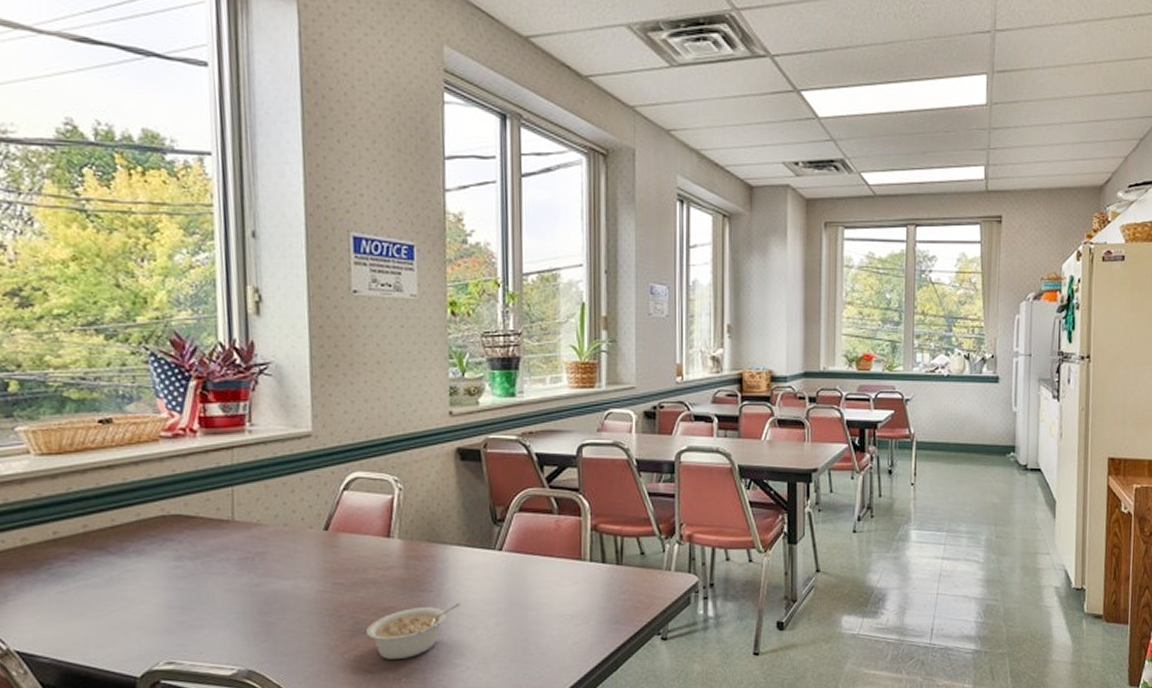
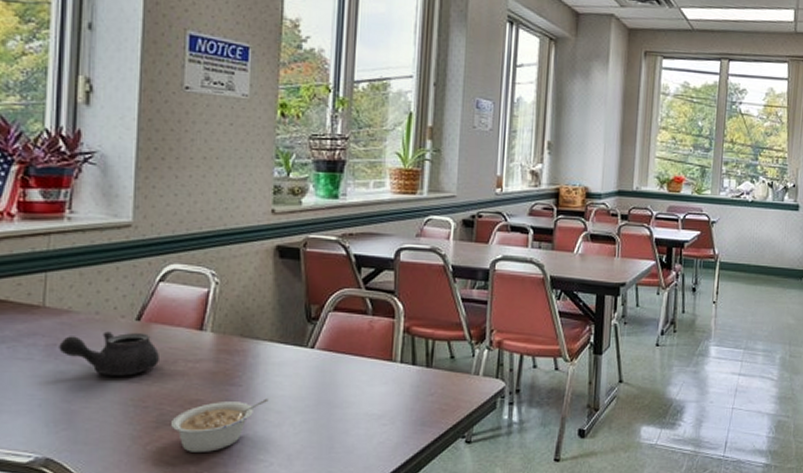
teapot: none [251,543,350,587] -> present [59,331,159,376]

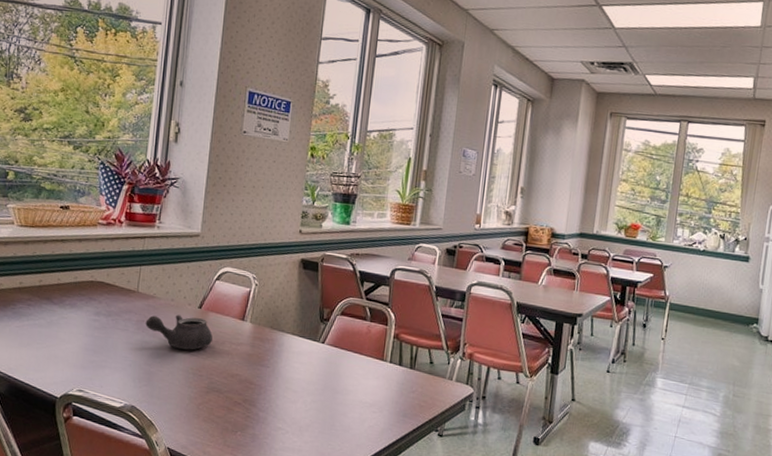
legume: present [170,398,269,454] -> none [216,378,288,417]

